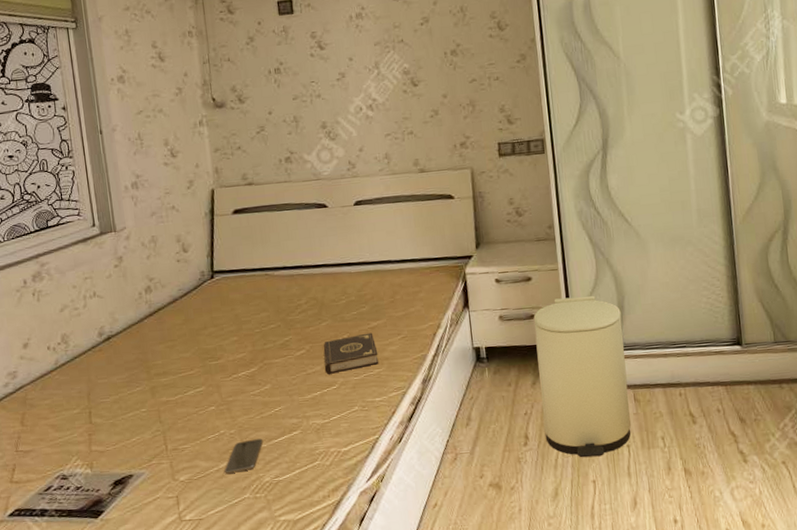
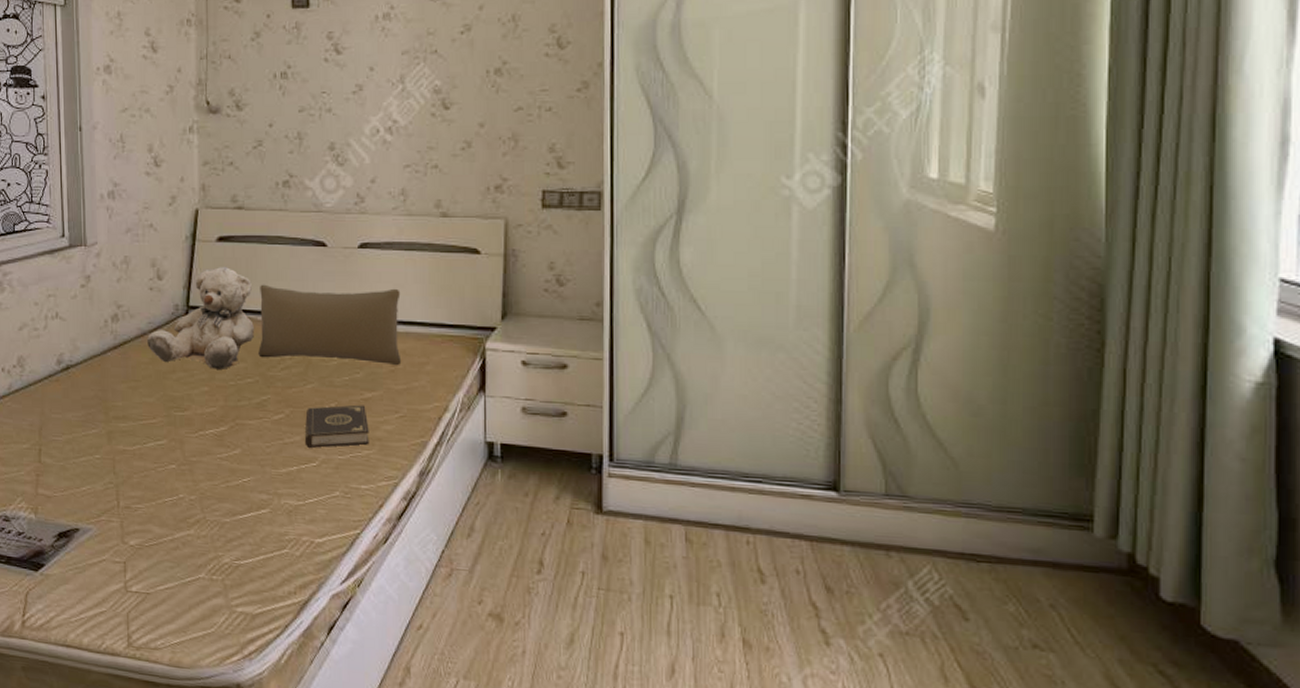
teddy bear: none [179,233,273,322] -> present [147,266,255,369]
smartphone: present [224,438,264,474] -> none [179,510,227,547]
pillow: none [274,234,399,306] -> present [258,284,402,366]
pedal bin: present [533,295,631,458] -> none [564,396,680,604]

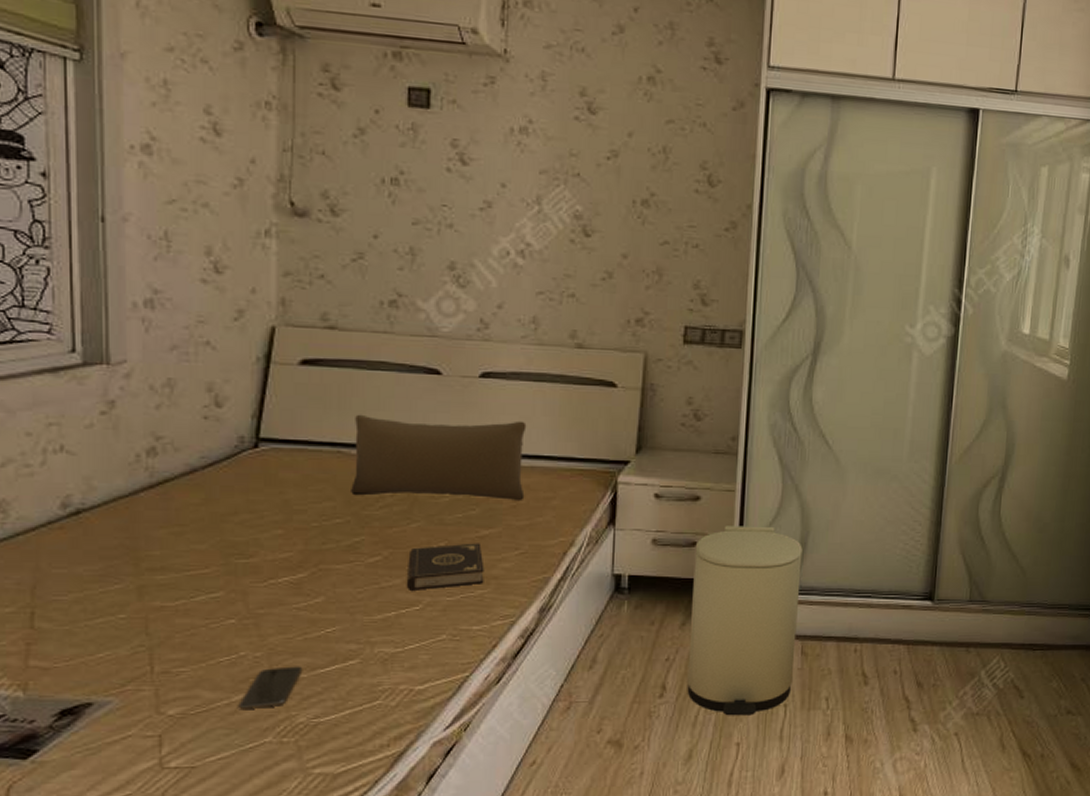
teddy bear: present [147,266,255,369] -> none [199,393,348,509]
smartphone: none [179,510,227,547] -> present [238,666,303,709]
pedal bin: none [564,396,680,604] -> present [687,525,803,716]

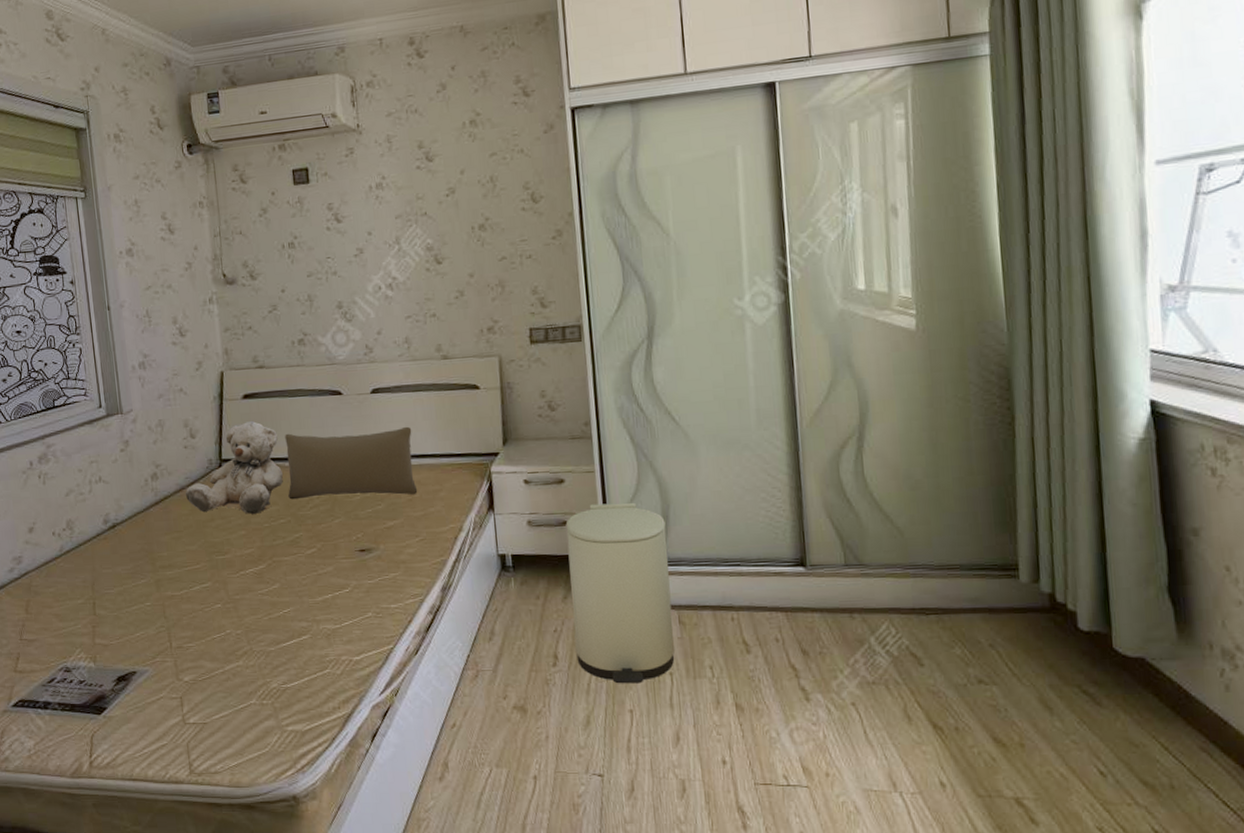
teddy bear: none [199,393,348,509] -> present [186,420,284,514]
smartphone: present [238,666,303,709] -> none [230,641,271,676]
book: present [406,543,484,590] -> none [335,533,395,576]

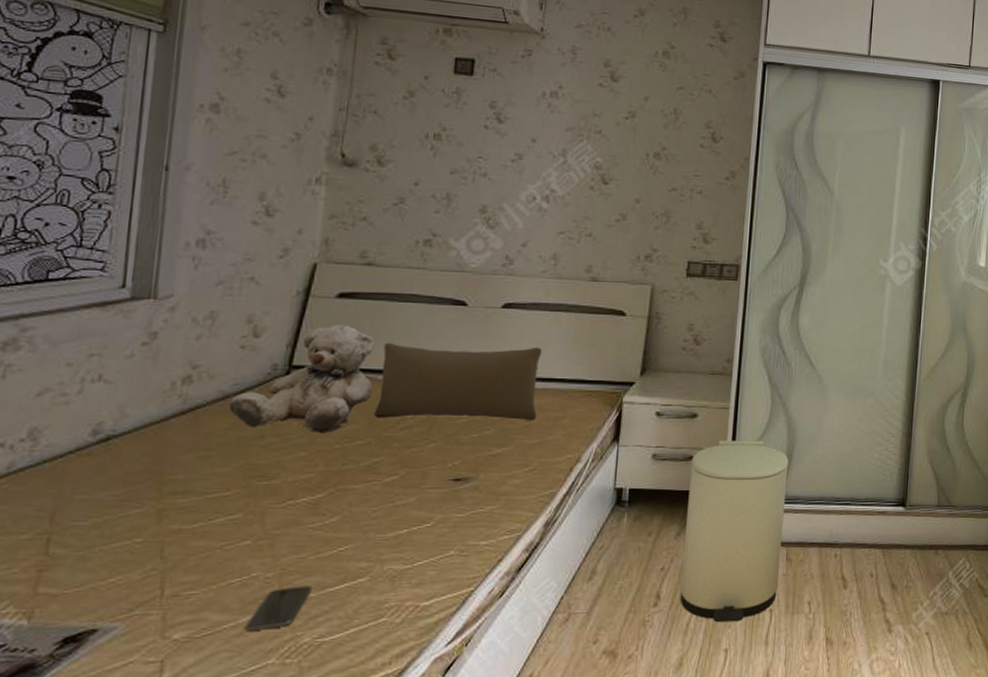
smartphone: none [230,641,271,676] -> present [244,585,313,631]

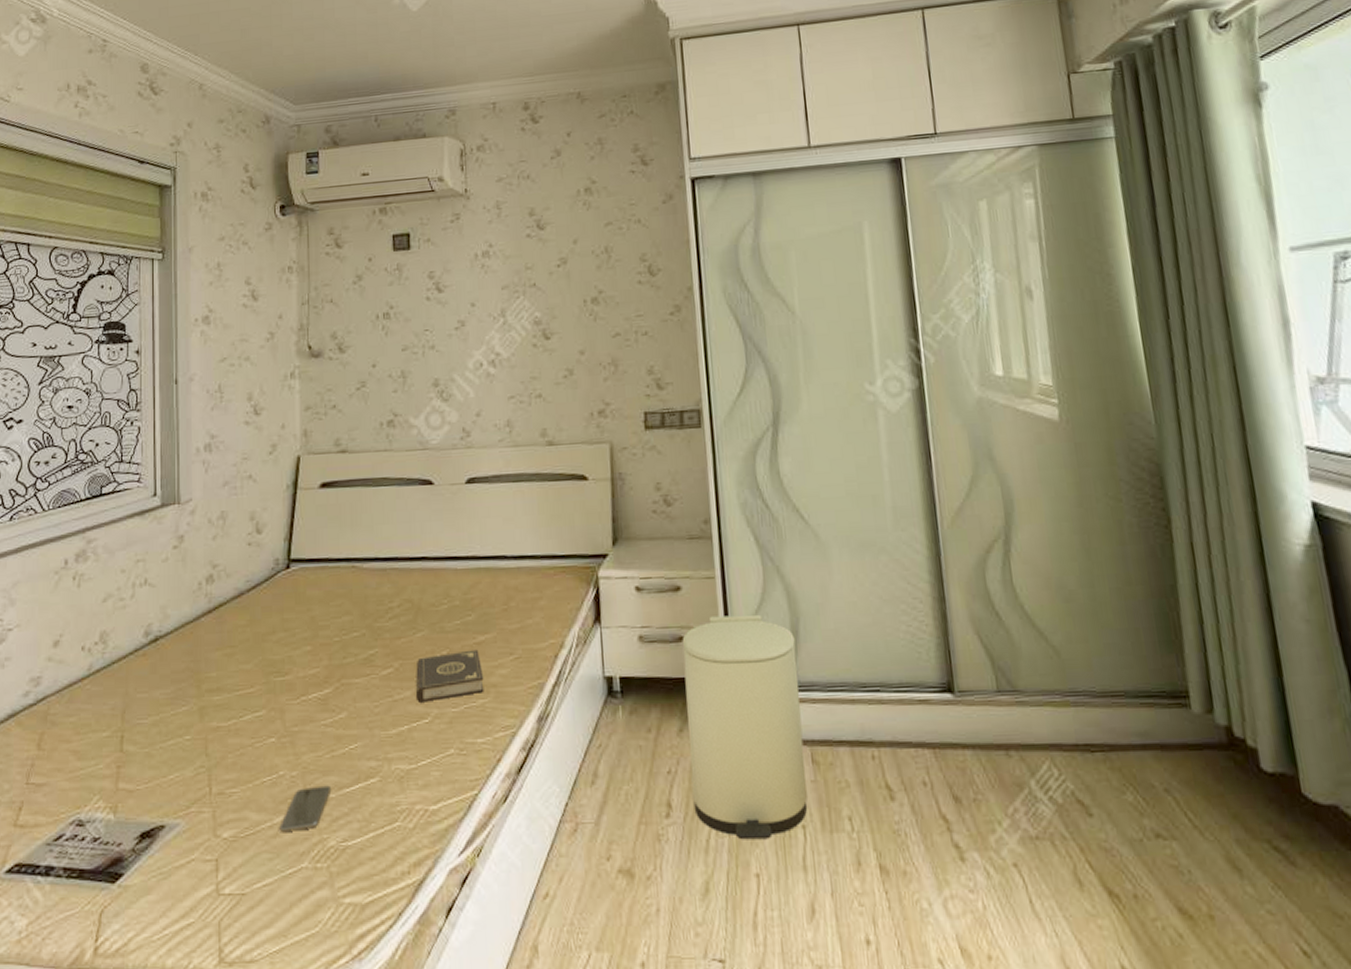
teddy bear: present [229,323,375,432] -> none [245,513,361,626]
pillow: present [374,342,543,421] -> none [364,522,514,609]
book: none [419,461,495,508] -> present [415,649,484,702]

